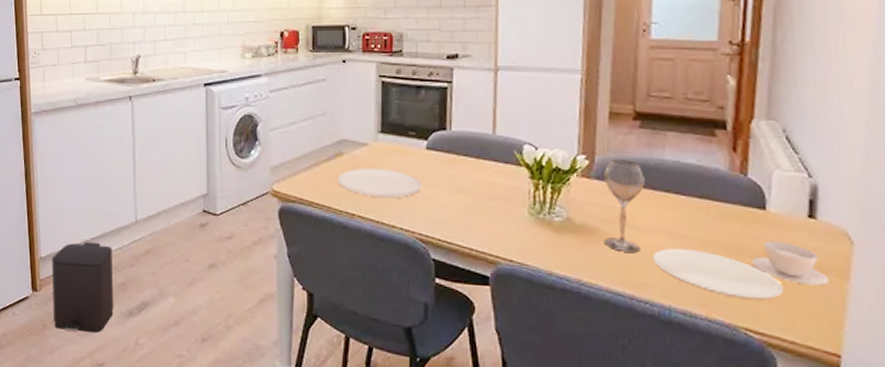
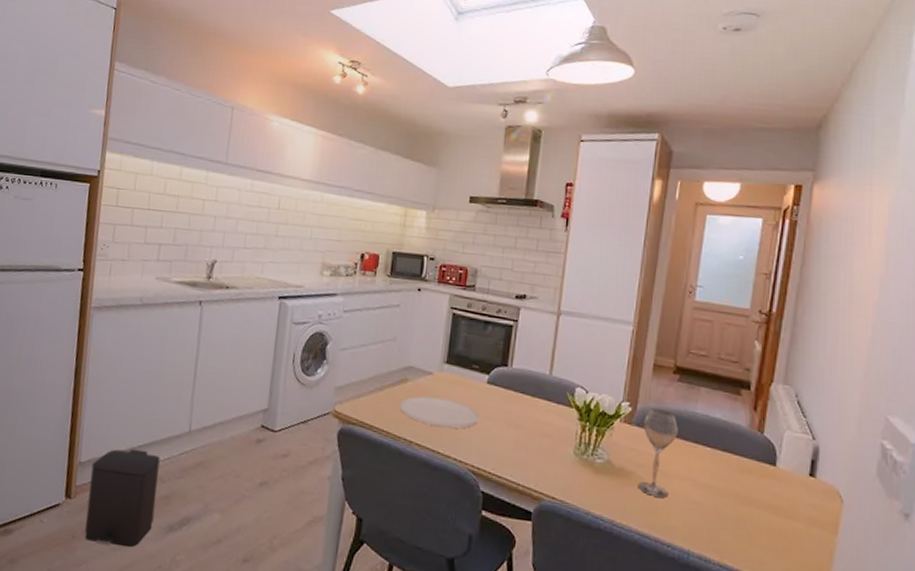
plate: present [652,248,784,300] -> none [677,495,785,550]
teacup: present [751,241,829,286] -> none [760,495,821,539]

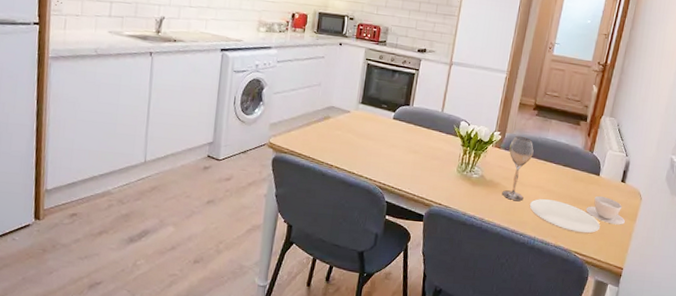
pedal bin: present [84,448,160,547] -> none [54,177,120,256]
plate: present [399,396,480,429] -> none [323,130,387,155]
plate: none [677,495,785,550] -> present [529,199,601,234]
teacup: none [760,495,821,539] -> present [585,196,625,225]

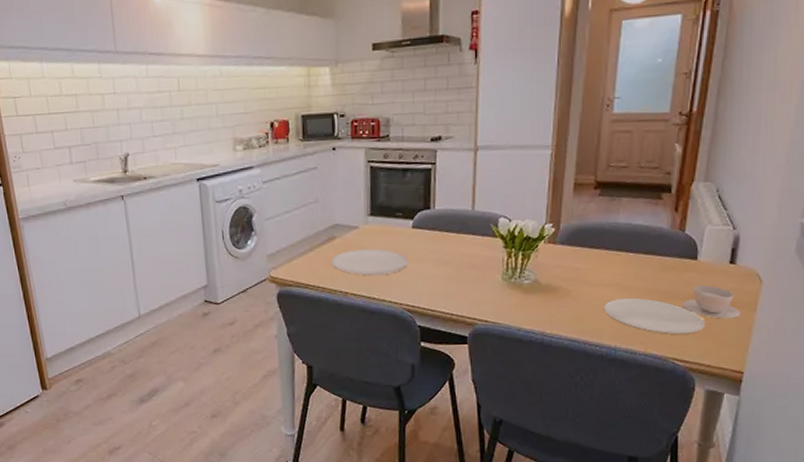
plate: none [323,130,387,155] -> present [331,248,409,276]
wineglass: present [502,135,534,202] -> none [565,224,601,306]

